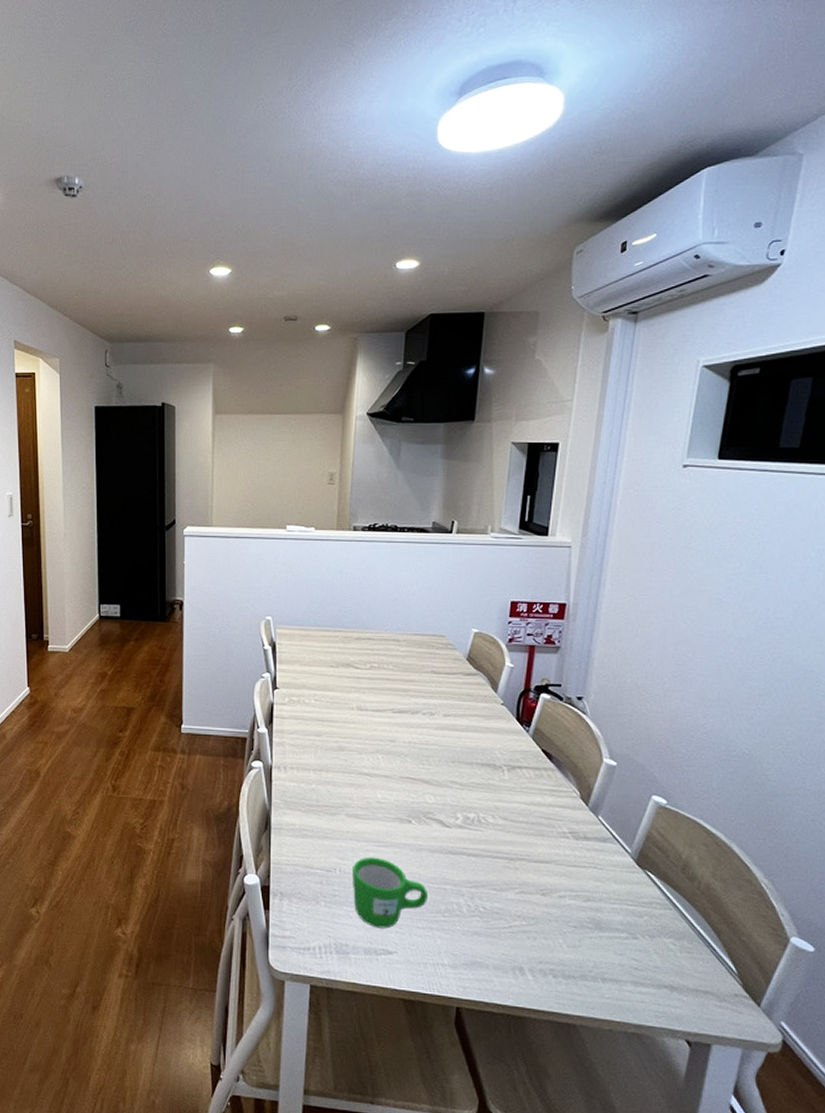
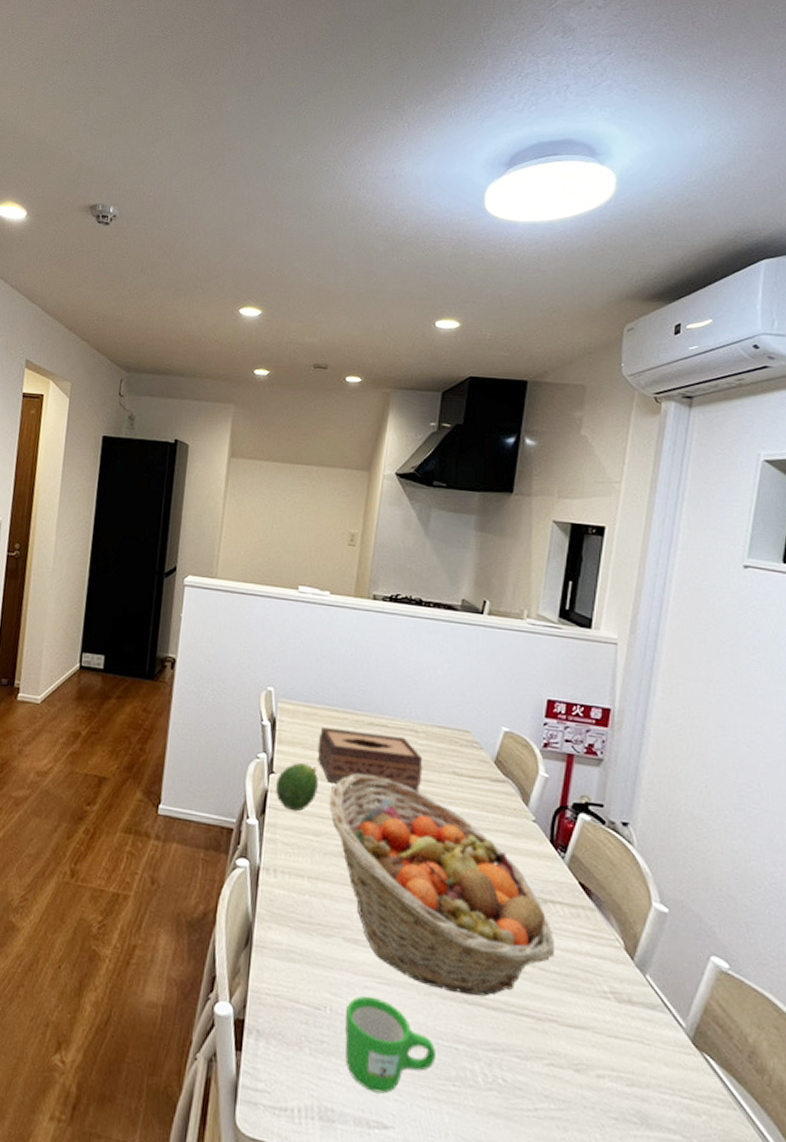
fruit: none [281,678,316,718] -> present [276,763,318,812]
tissue box: none [313,646,406,692] -> present [317,727,423,792]
fruit basket: none [327,681,523,848] -> present [329,773,556,997]

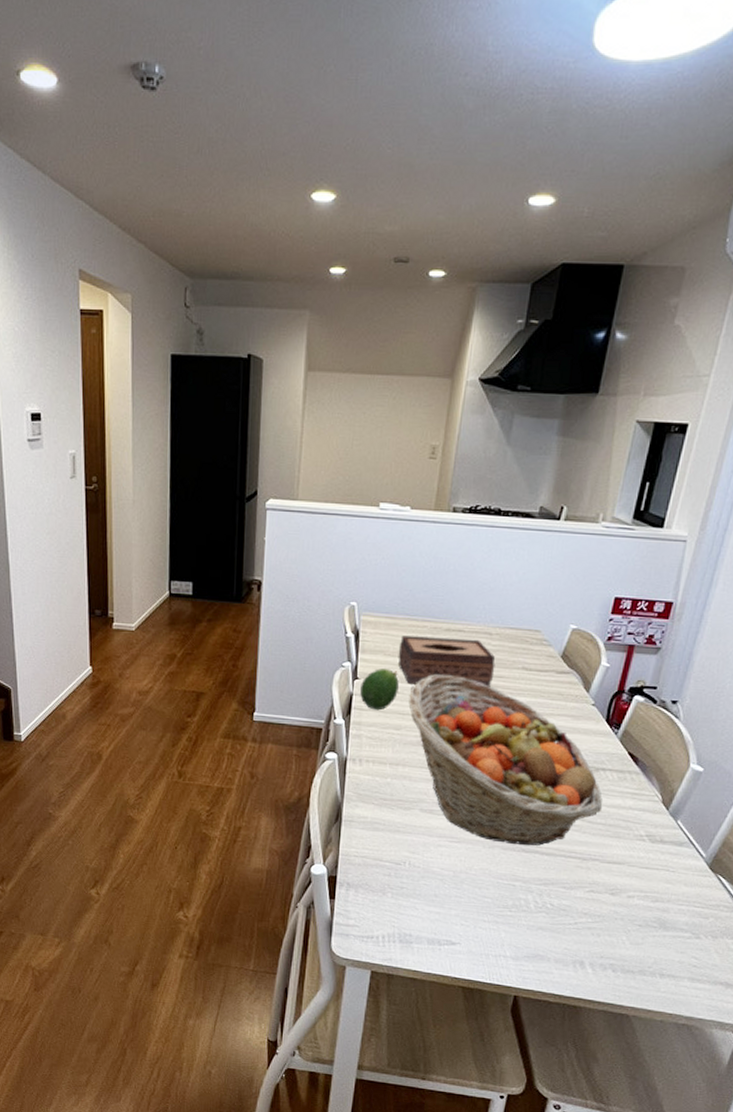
mug: present [344,995,435,1094] -> none [421,852,496,921]

